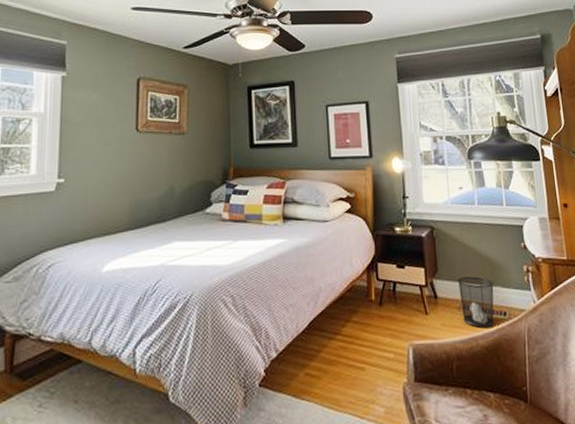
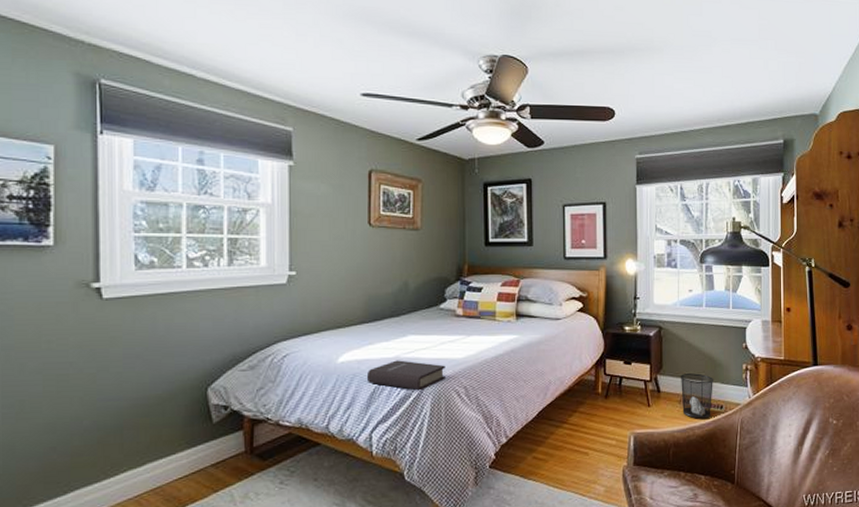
book: none [131,268,212,301] -> present [366,360,445,391]

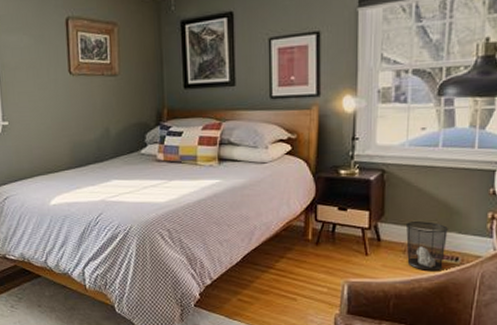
book: present [366,360,445,391] -> none [76,203,149,232]

